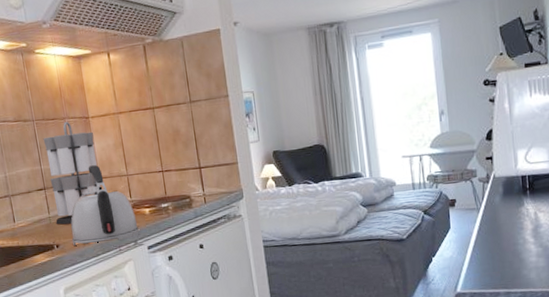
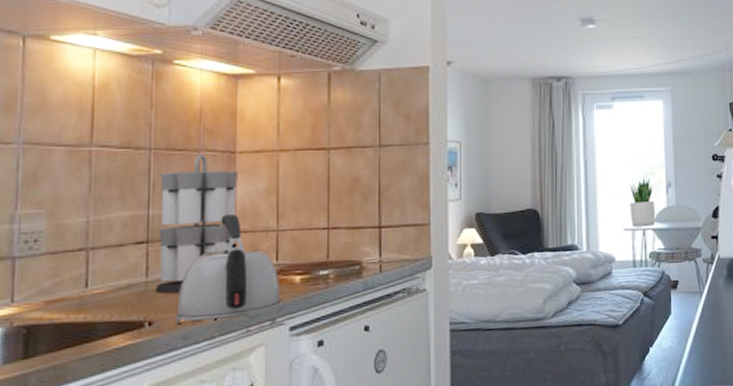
planter: none [404,108,431,155] -> present [630,178,656,228]

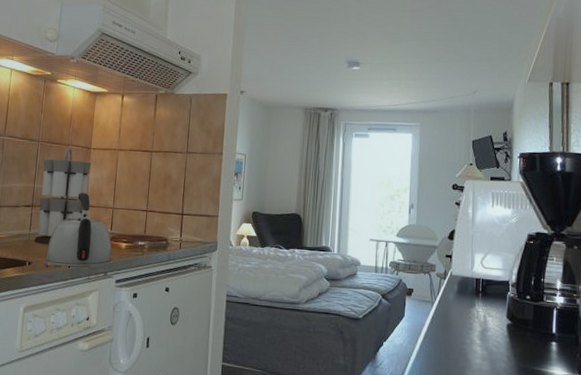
planter: present [630,178,656,228] -> none [376,198,398,240]

